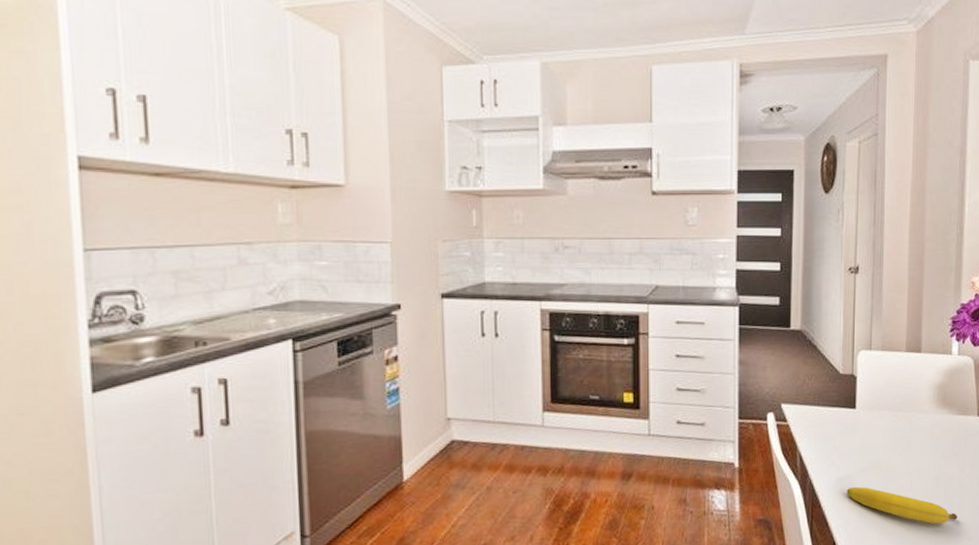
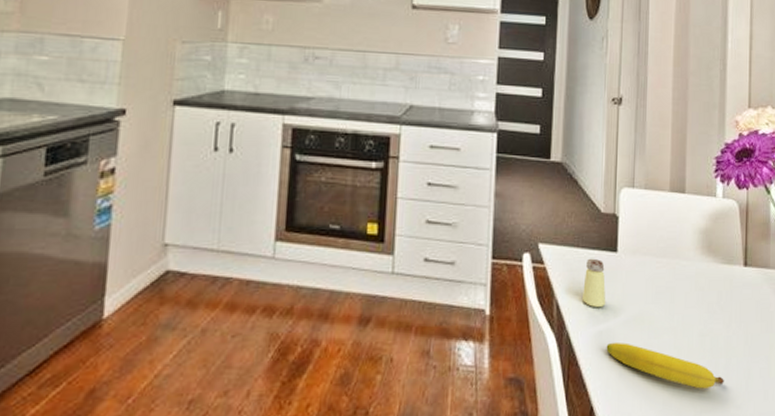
saltshaker: none [824,414,846,458] -> present [583,258,606,308]

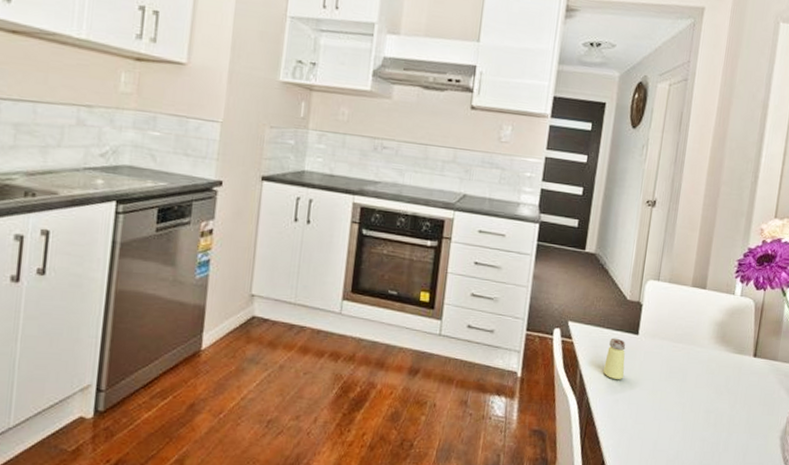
fruit: present [606,342,724,389] -> none [620,409,724,456]

